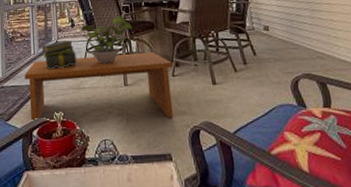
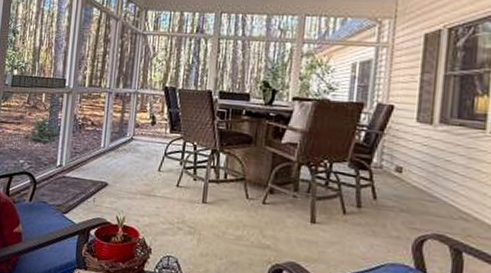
coffee table: present [24,51,174,122] -> none [89,155,266,249]
stack of books: present [41,40,77,70] -> none [113,138,152,169]
potted plant: present [80,16,133,64] -> none [161,121,226,174]

